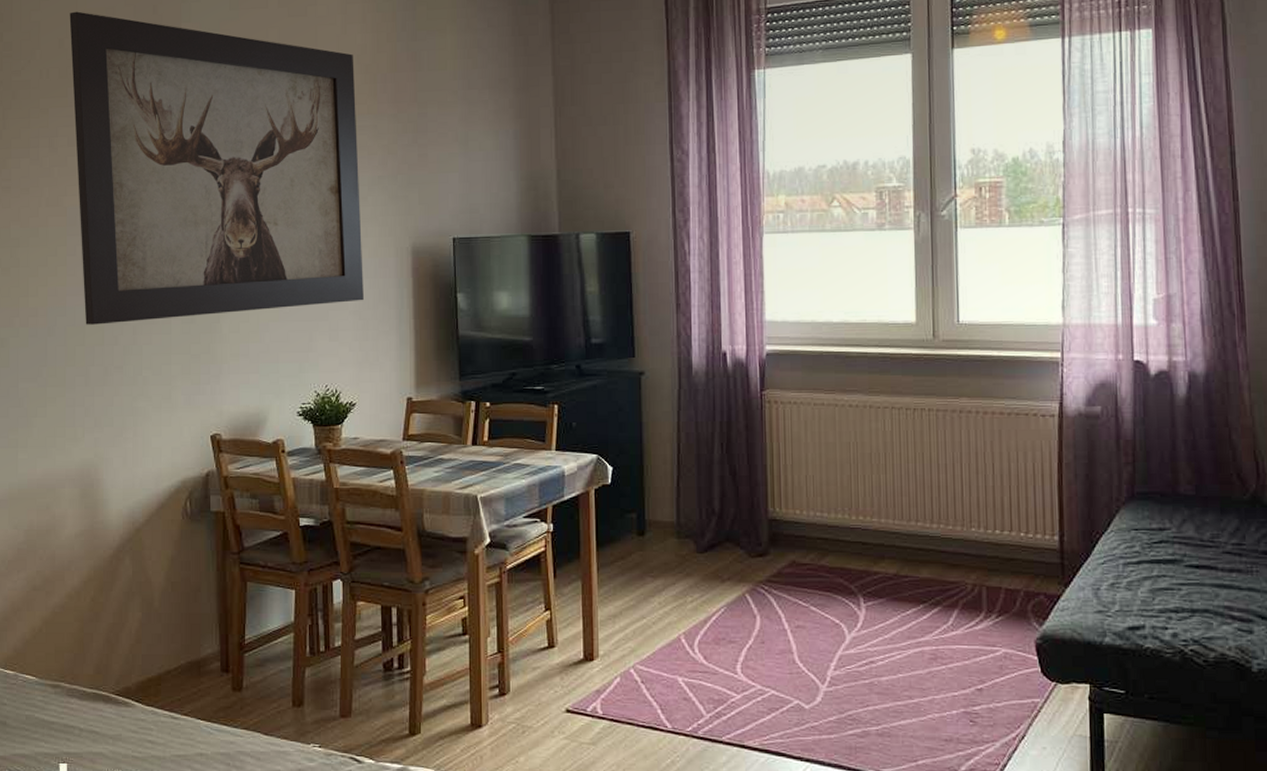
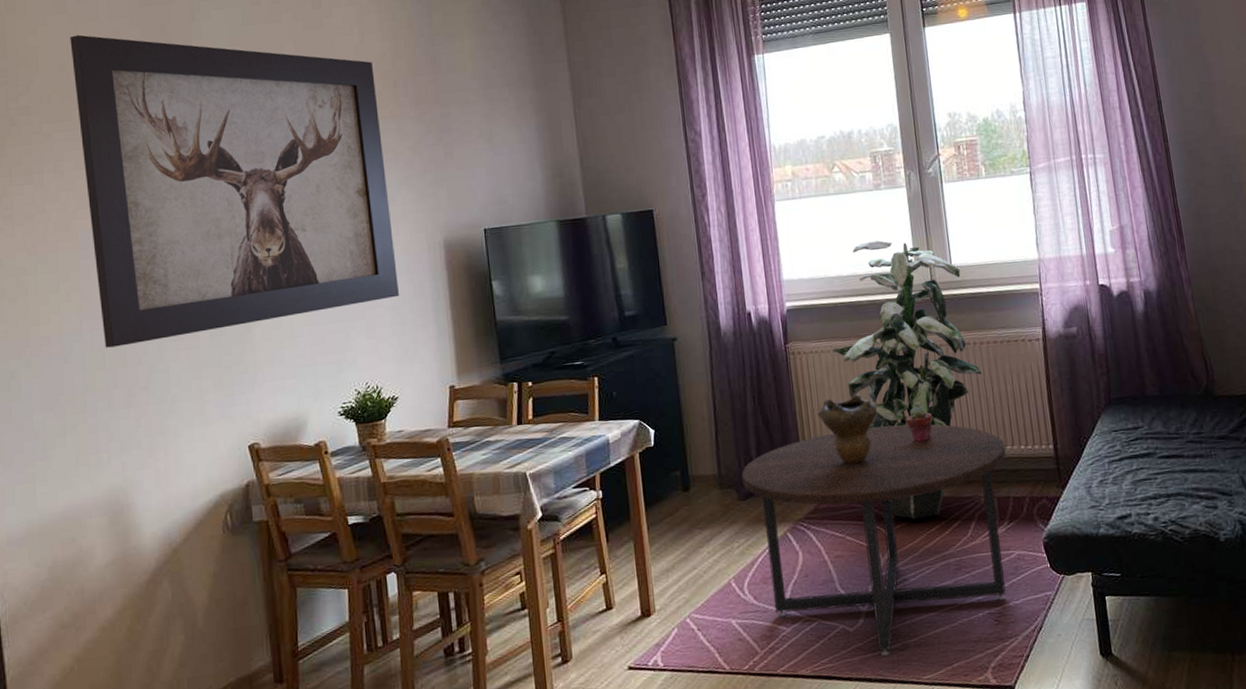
coffee table: none [701,493,1002,741] -> present [741,424,1007,657]
decorative bowl: none [790,454,858,530] -> present [817,394,878,465]
indoor plant: none [813,287,982,597] -> present [832,240,982,519]
potted succulent: none [890,475,920,515] -> present [906,406,932,443]

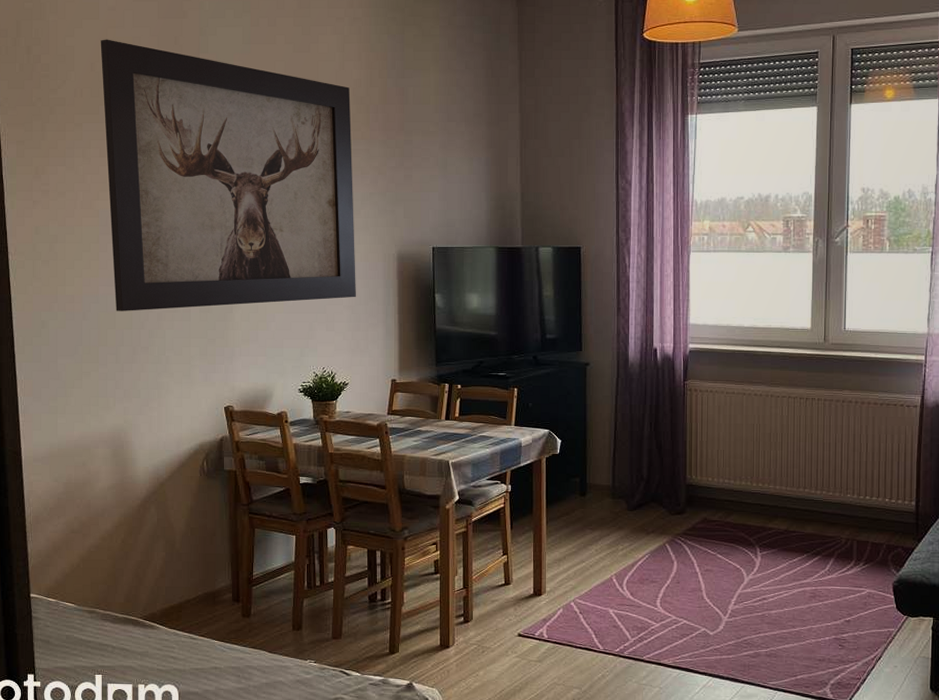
coffee table: present [741,424,1007,657] -> none [632,464,871,660]
decorative bowl: present [817,394,878,465] -> none [705,434,760,494]
indoor plant: present [832,240,982,519] -> none [726,299,859,548]
potted succulent: present [906,406,932,443] -> none [784,451,808,483]

